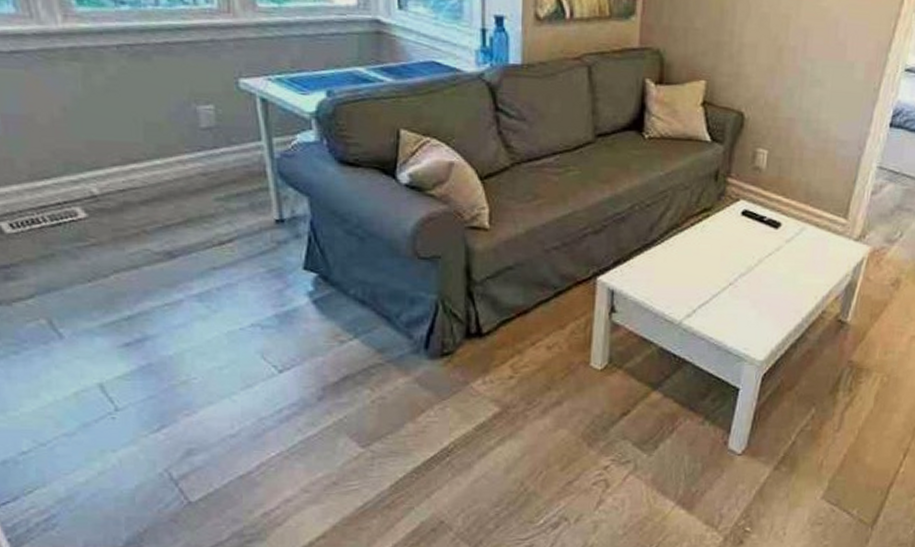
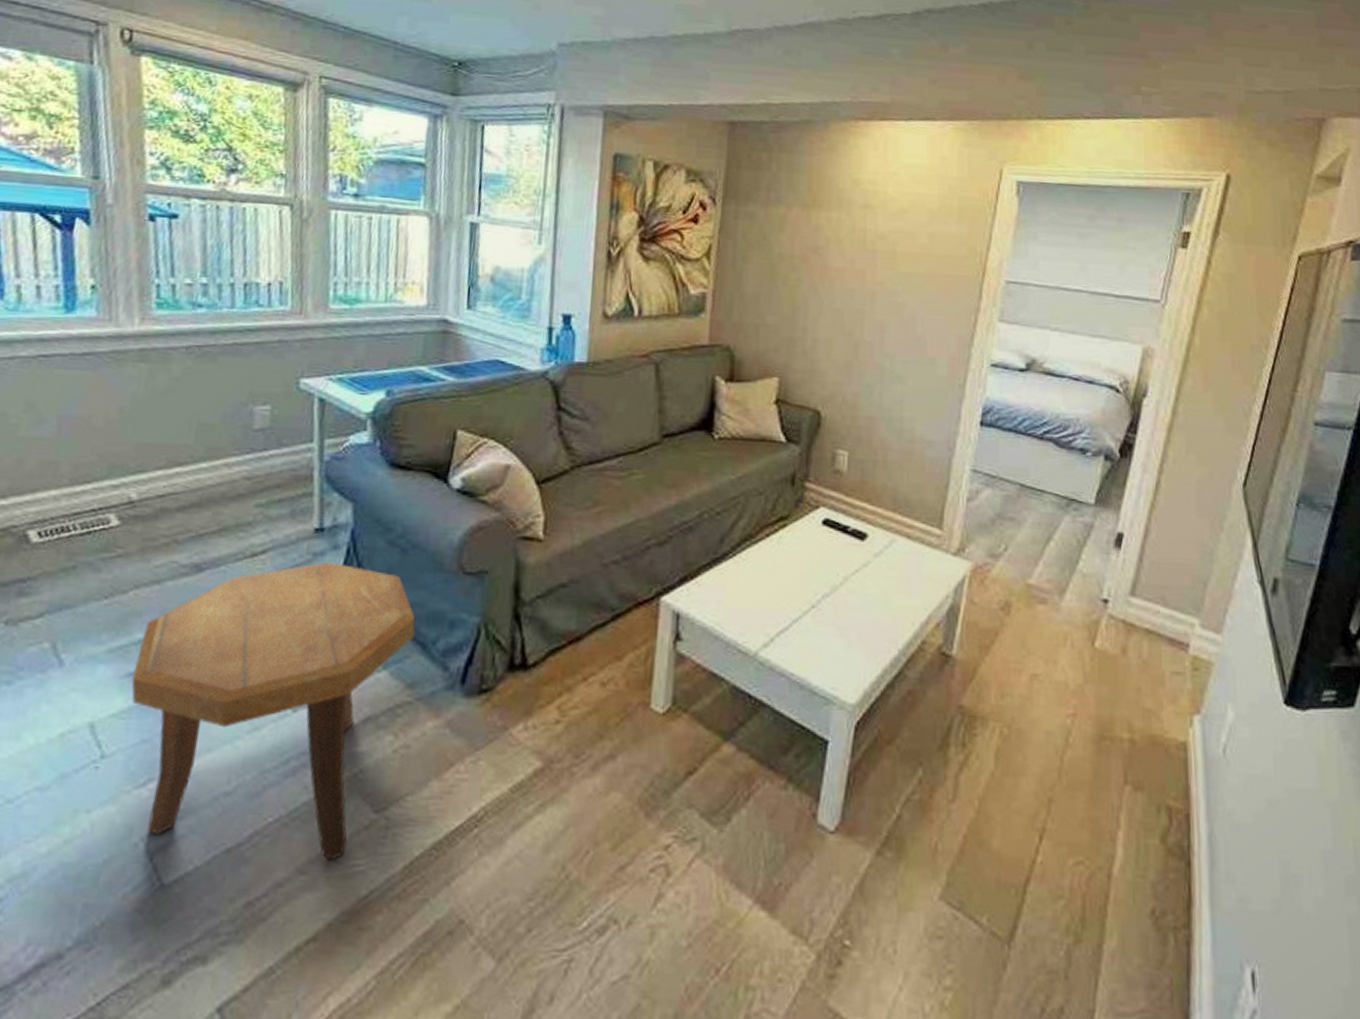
side table: none [129,249,379,483] -> present [131,562,416,861]

